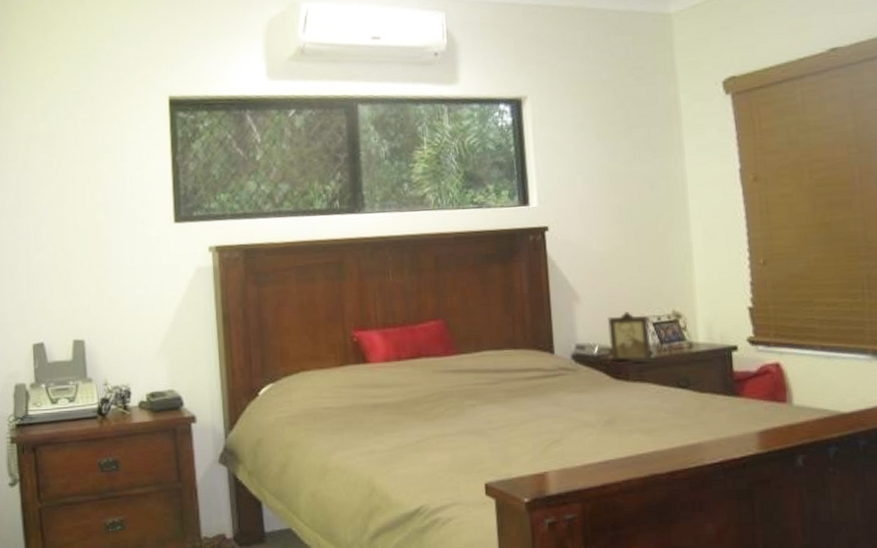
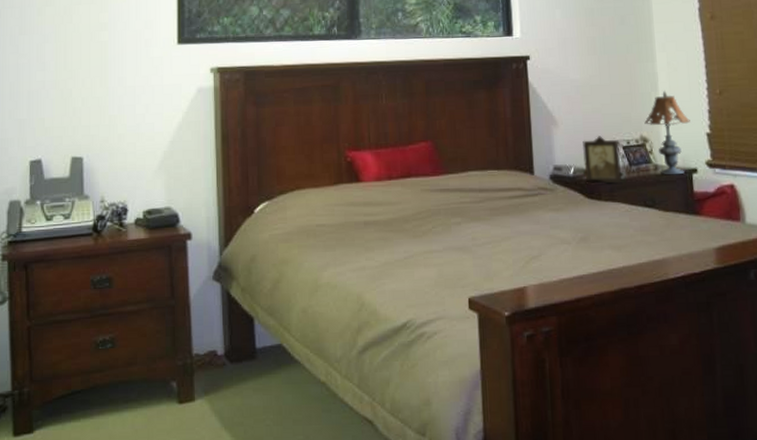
table lamp: none [677,261,730,354] -> present [644,90,690,175]

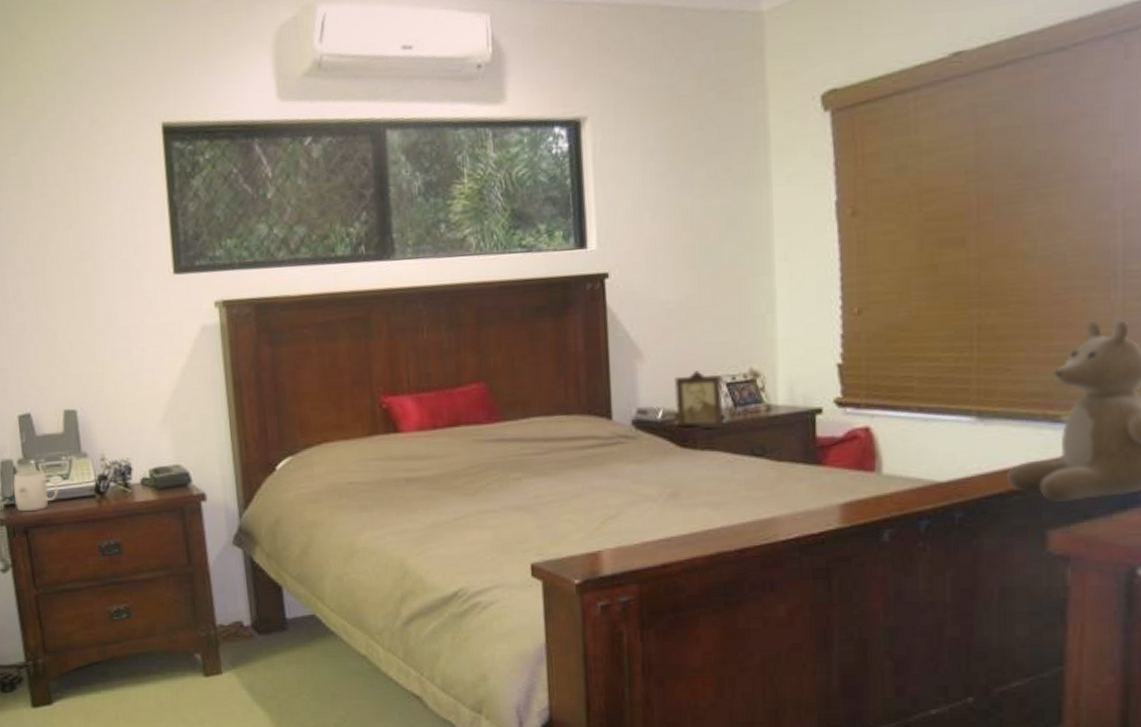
mug: none [18,210,60,248] -> present [13,470,59,512]
table lamp: present [644,90,690,175] -> none [756,311,817,417]

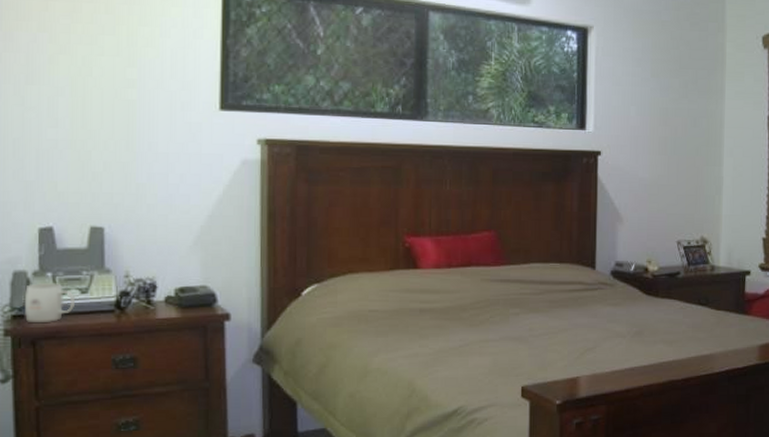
photo frame: present [675,370,724,430] -> none [645,235,681,282]

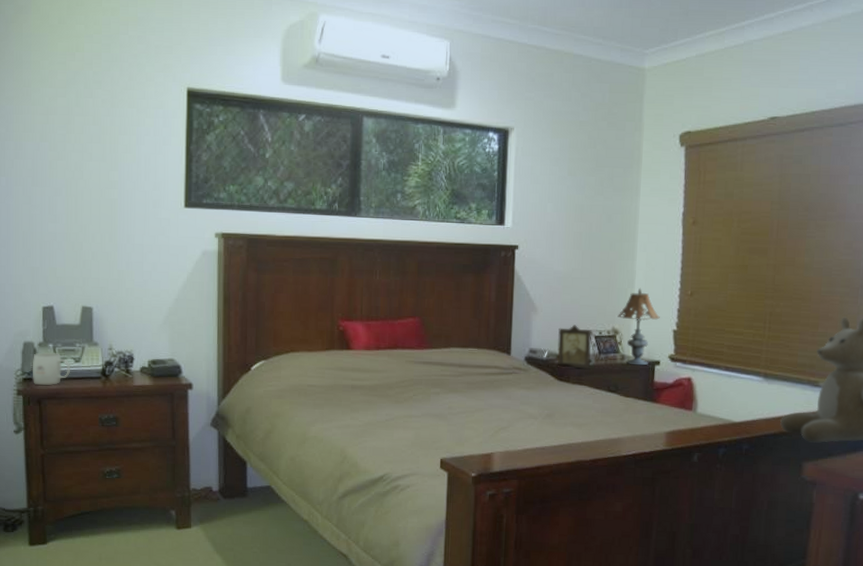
photo frame: none [645,235,681,282] -> present [557,325,592,369]
table lamp: none [706,194,749,276] -> present [617,287,660,366]

